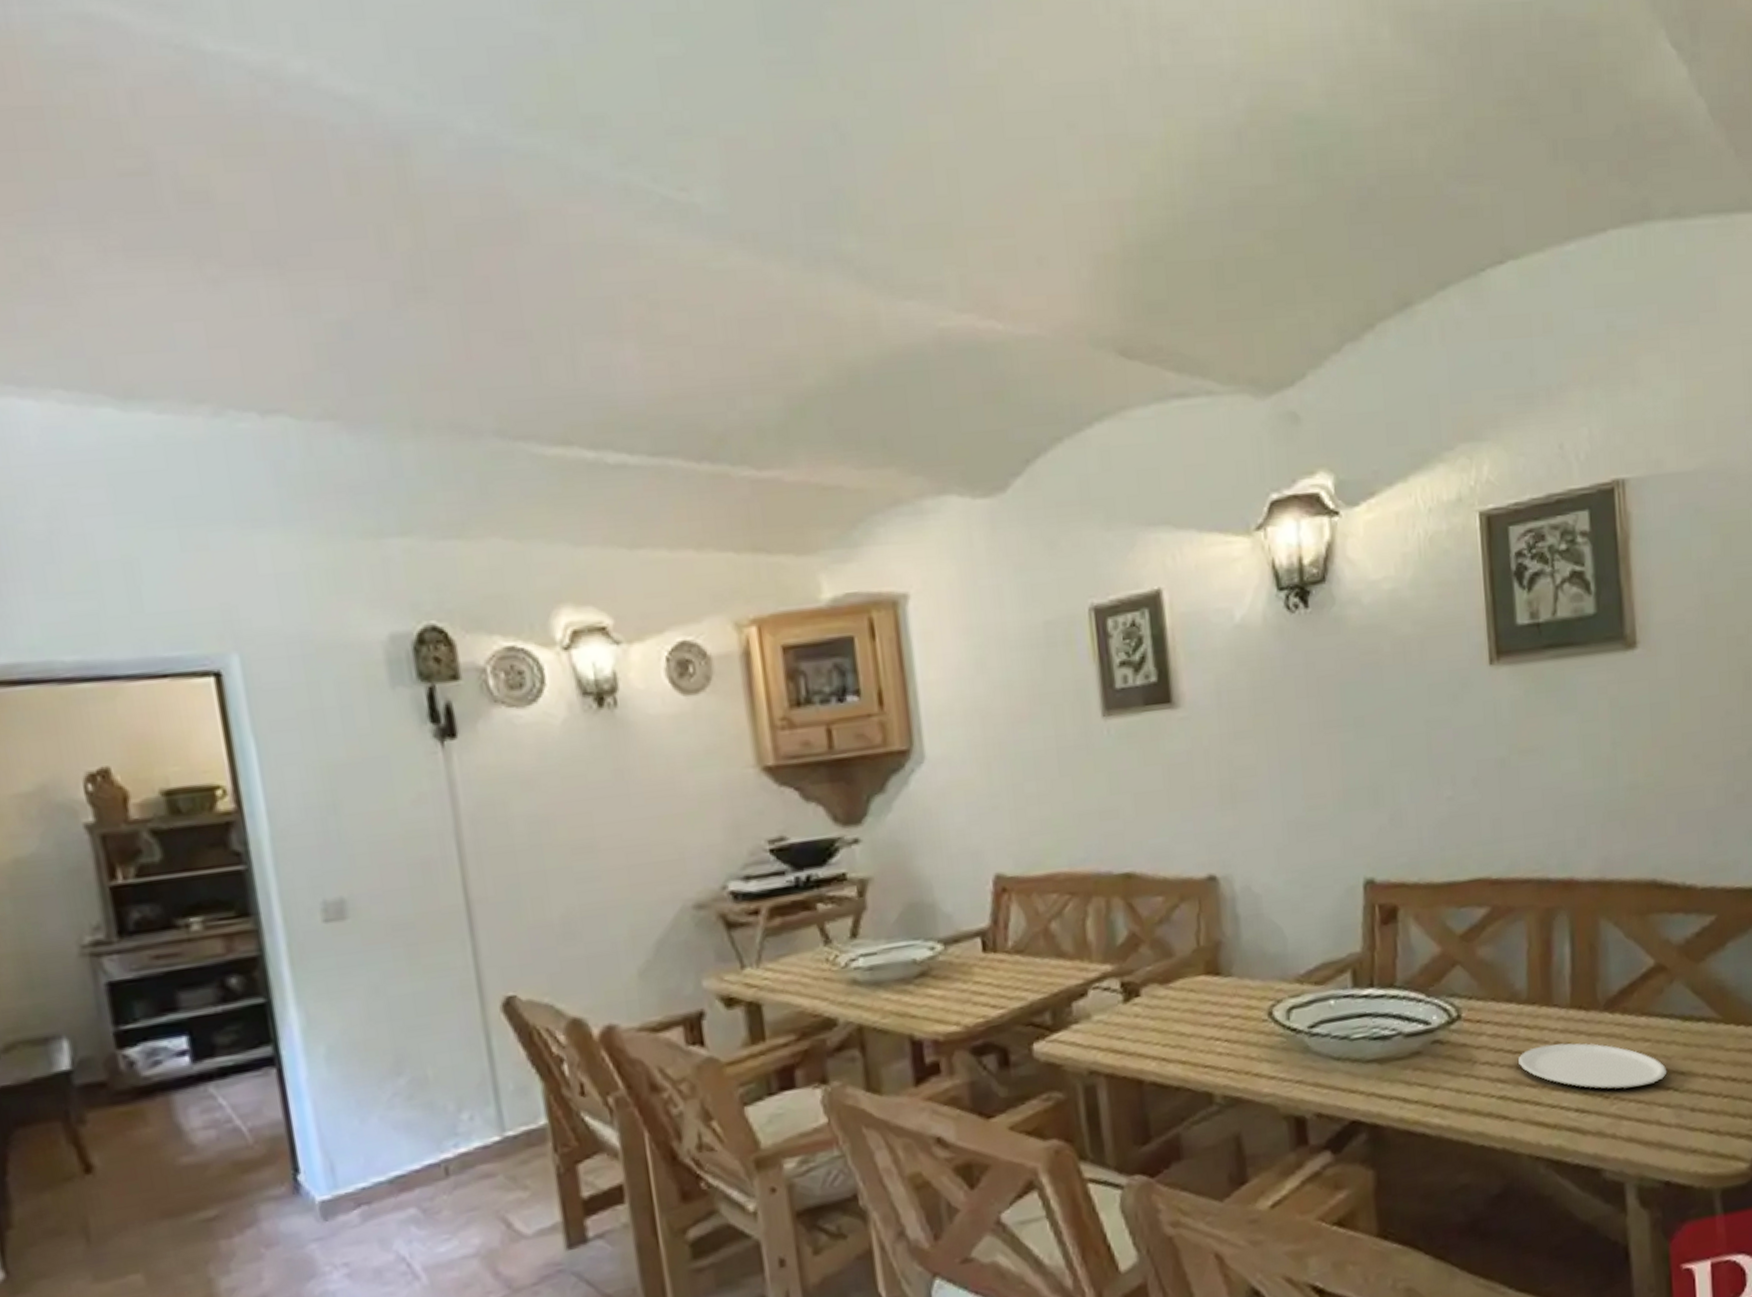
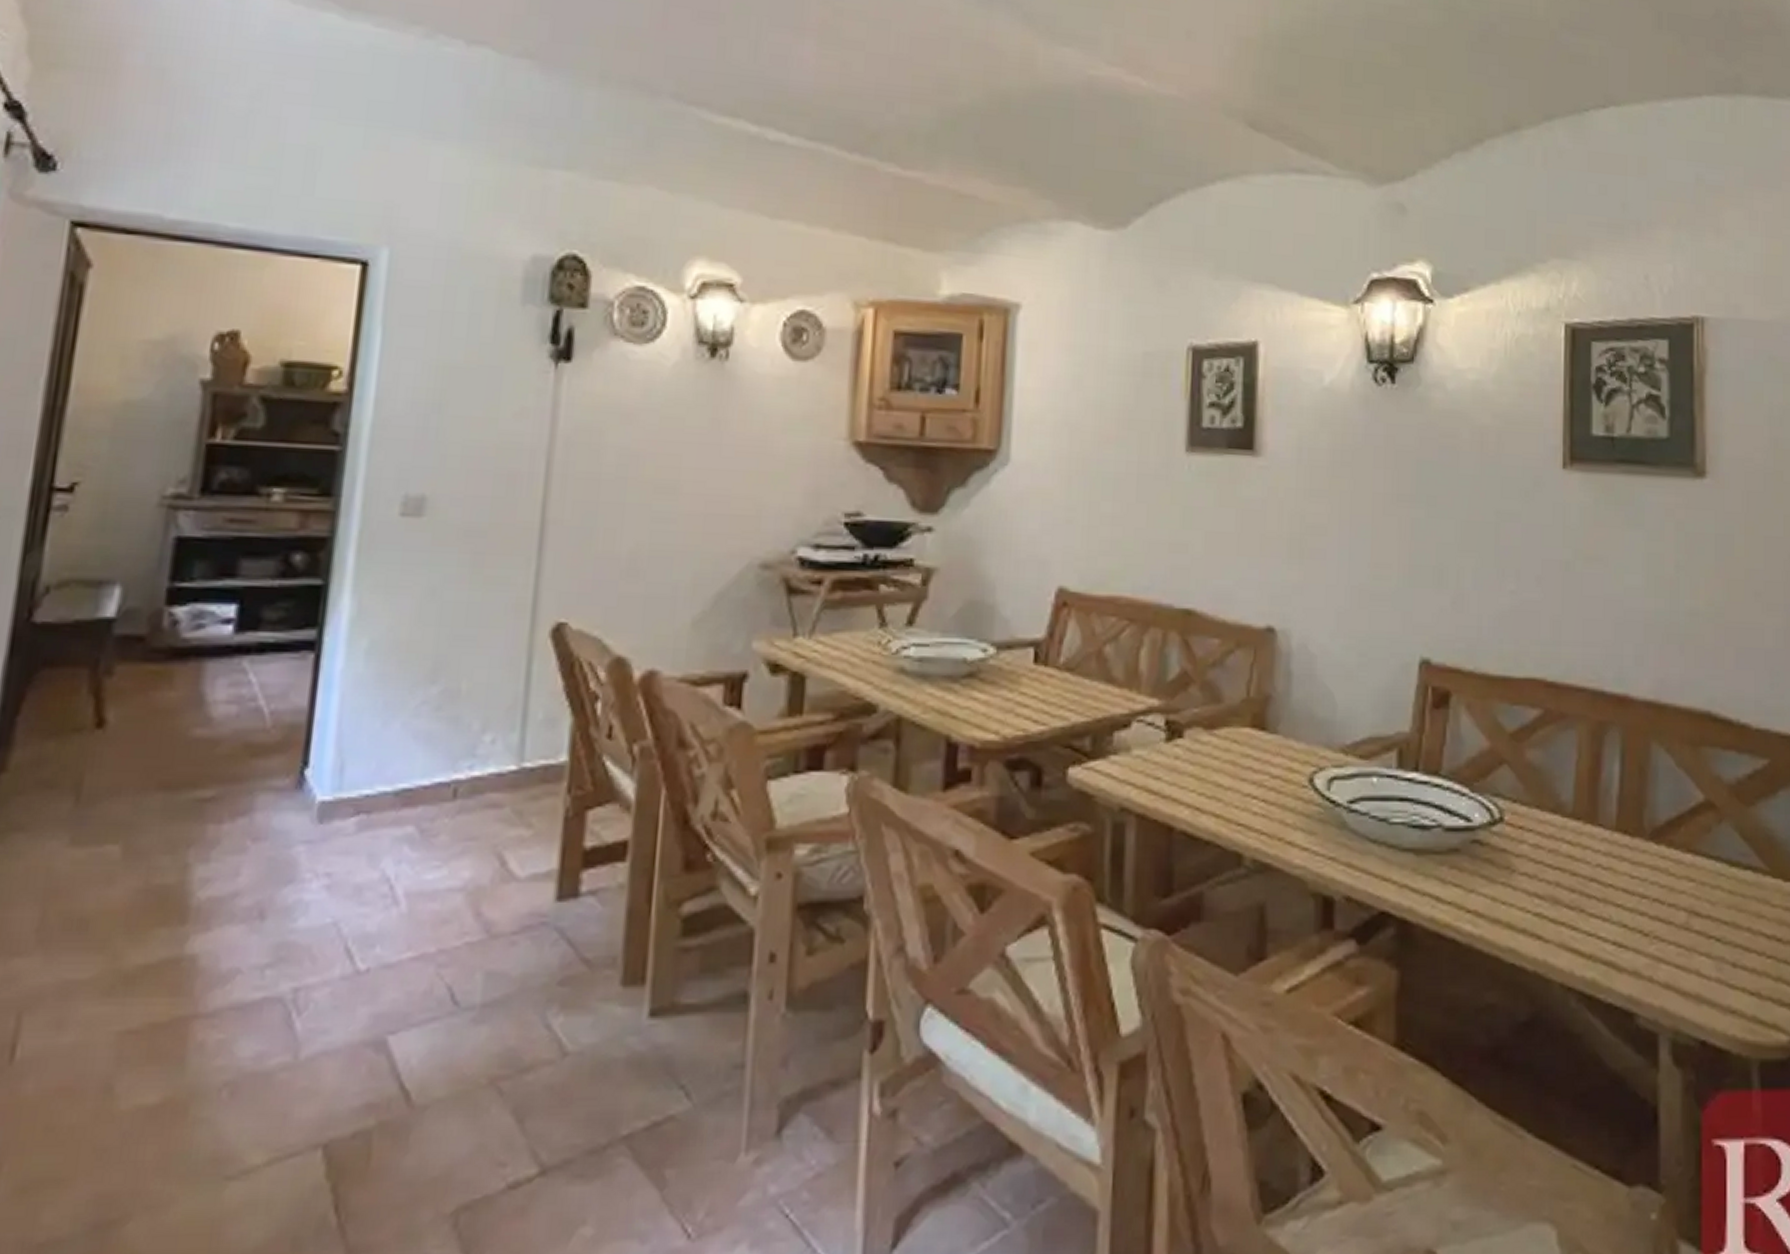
plate: present [1518,1043,1667,1090] -> none [1558,866,1710,930]

